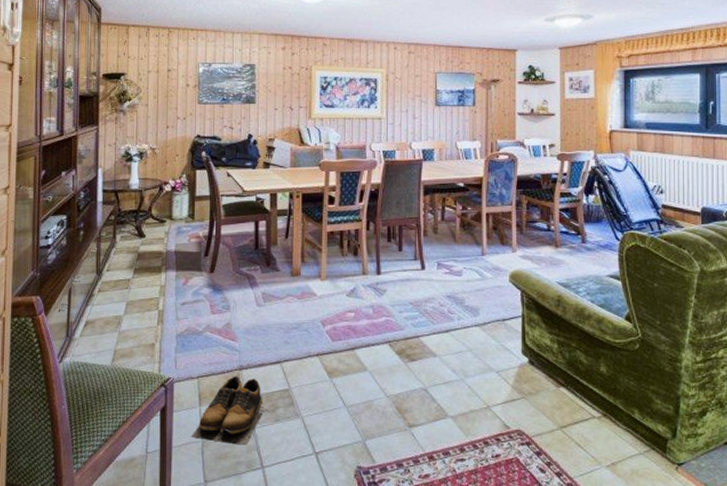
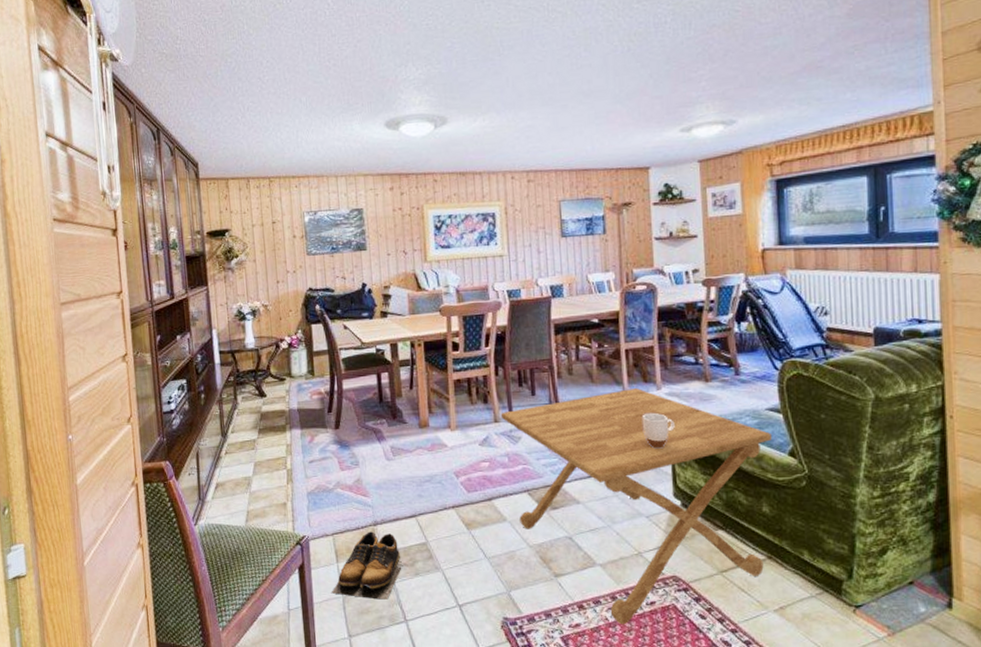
side table: none [368,250,611,477] -> present [500,388,772,625]
mug: none [497,273,527,308] -> present [642,412,675,449]

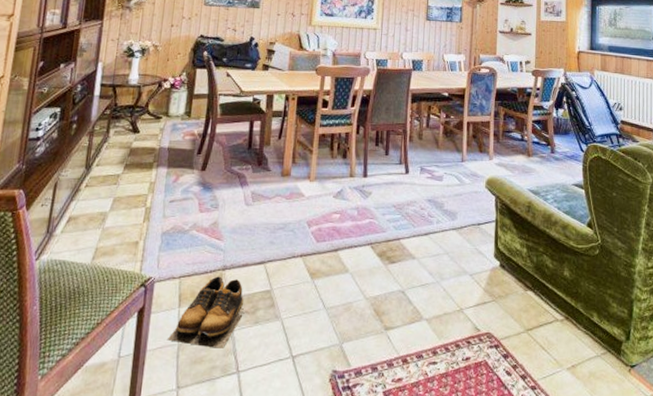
side table: present [500,388,772,625] -> none [356,157,575,380]
mug: present [642,412,675,449] -> none [474,179,501,212]

